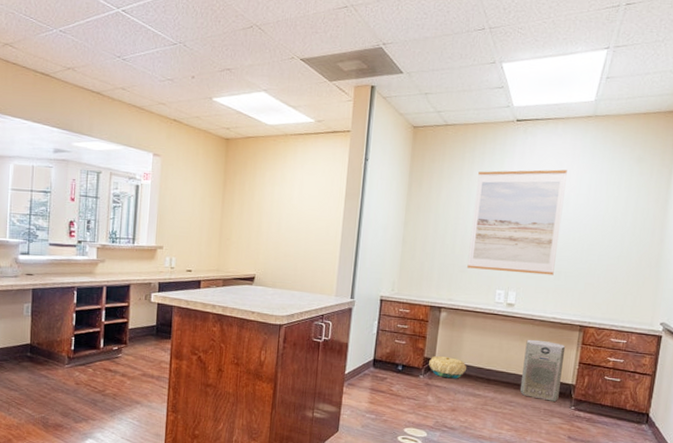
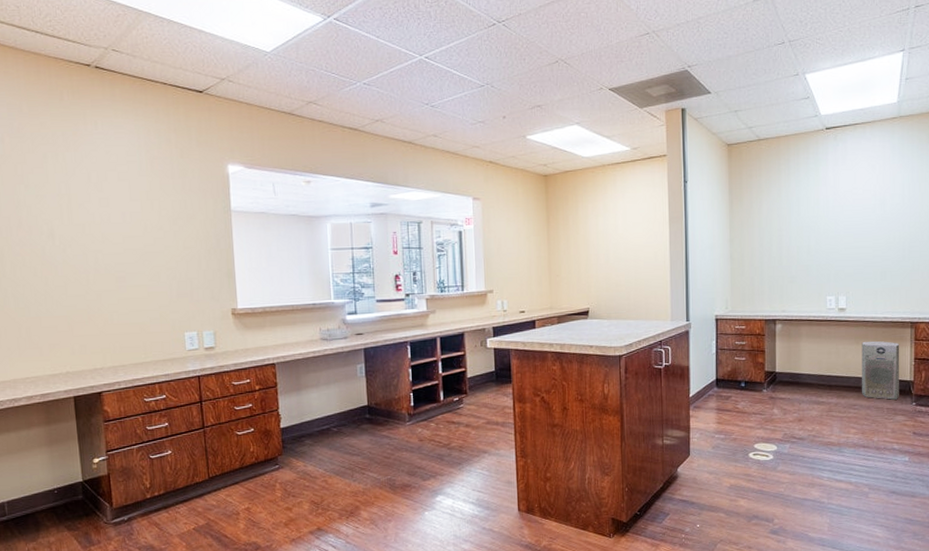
basket: present [429,356,467,379] -> none [771,368,808,390]
wall art: present [467,169,567,275] -> none [795,172,880,278]

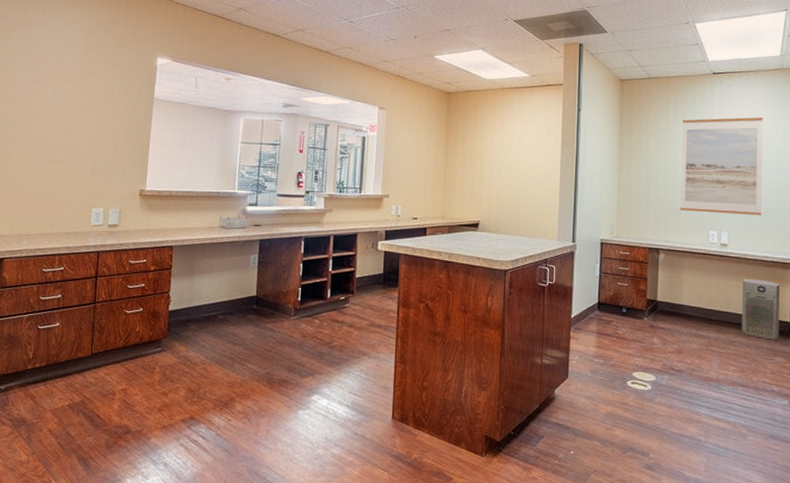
wall art: none [795,172,880,278] -> present [680,117,763,216]

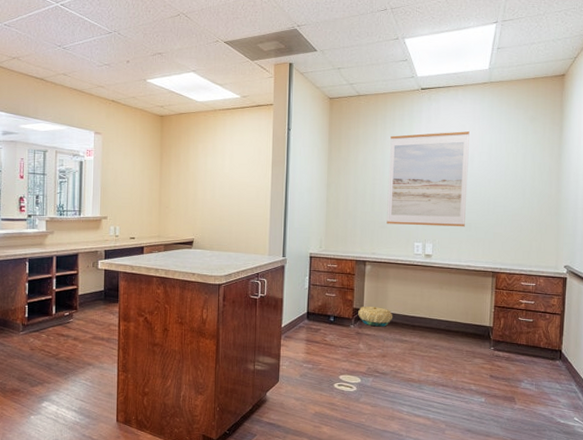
basket: none [652,297,689,320] -> present [358,307,393,327]
air purifier: present [741,278,780,340] -> none [442,286,481,343]

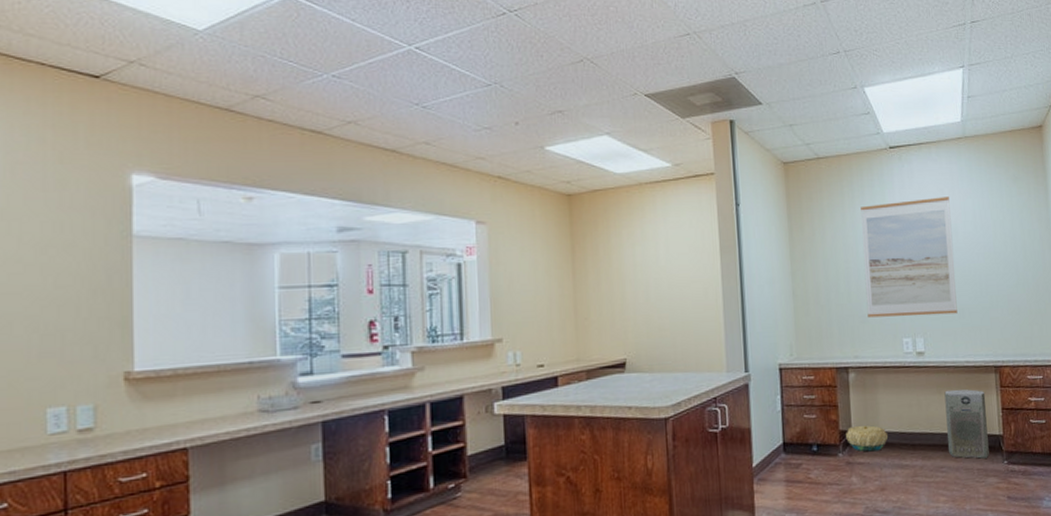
air purifier: none [442,286,481,343] -> present [944,389,989,459]

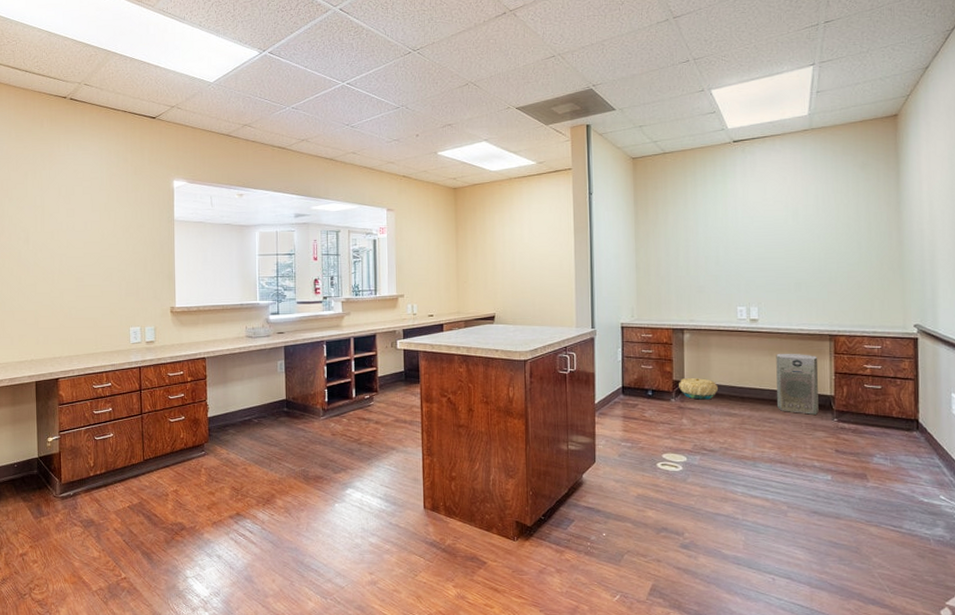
wall art: present [861,197,958,318] -> none [702,183,794,288]

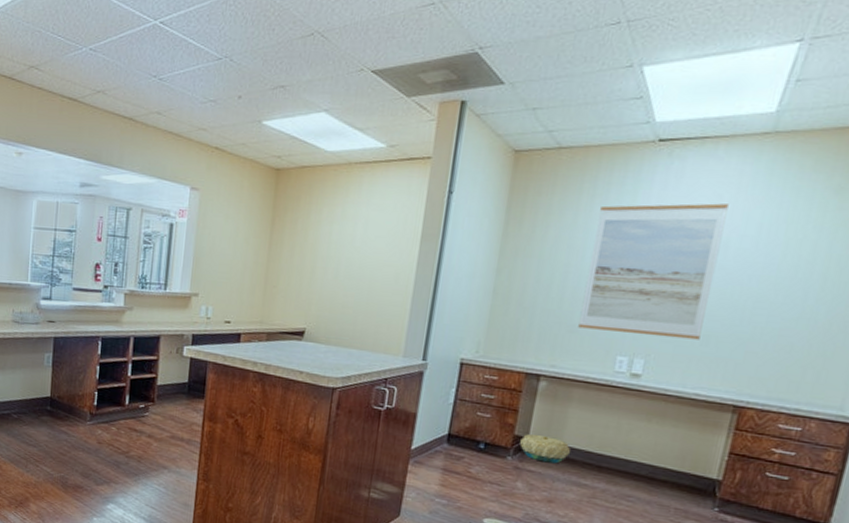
wall art: none [702,183,794,288] -> present [578,203,729,340]
air purifier: present [776,353,819,415] -> none [642,419,712,500]

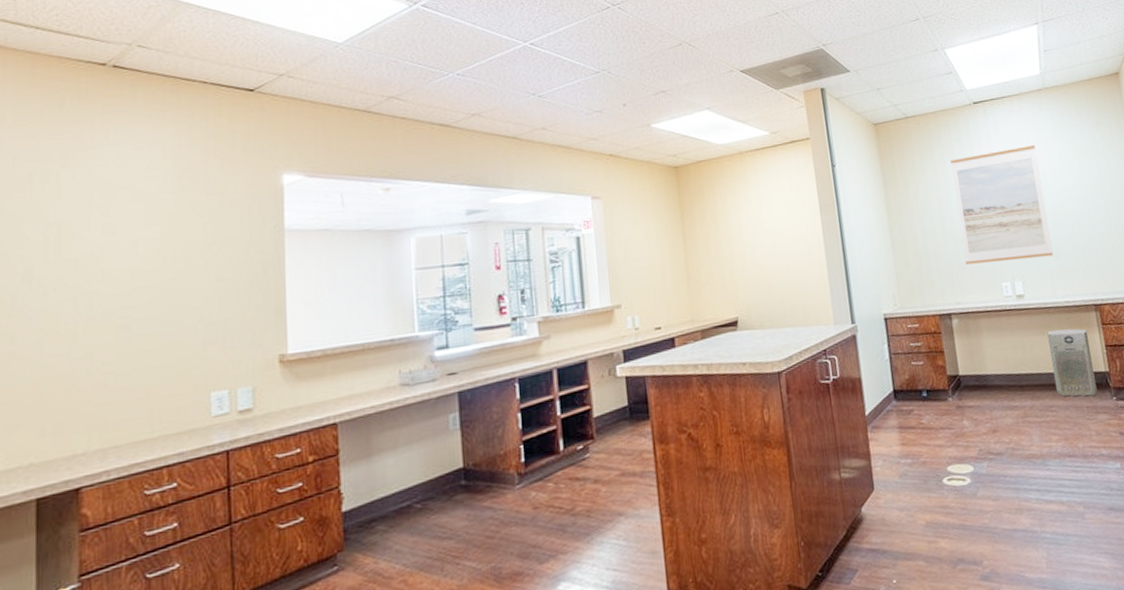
basket: present [520,434,571,464] -> none [954,369,996,395]
air purifier: none [642,419,712,500] -> present [1047,328,1097,397]

